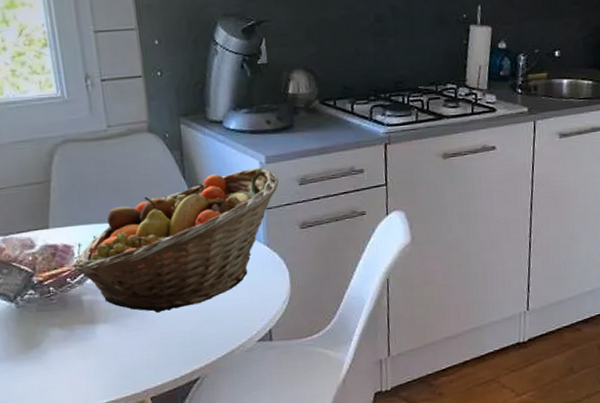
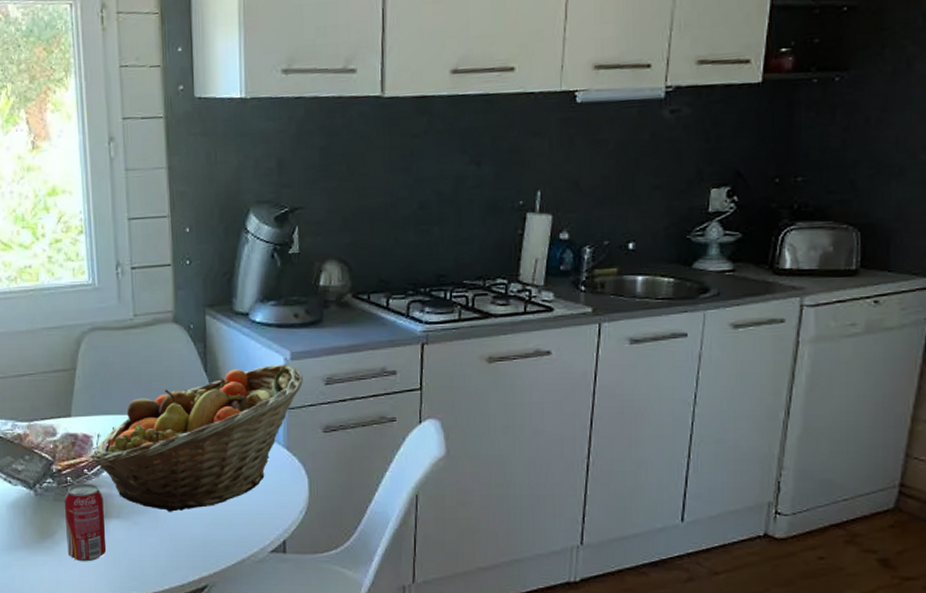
beverage can: none [48,291,97,368] -> present [64,483,107,562]

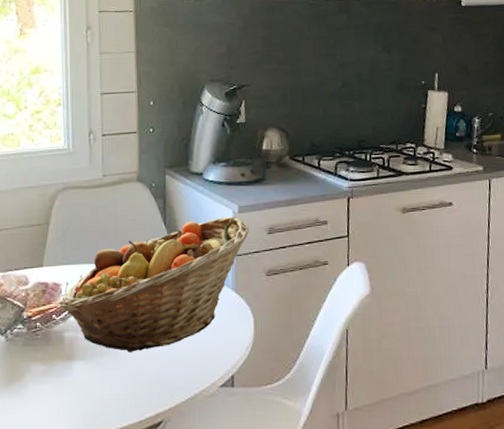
beverage can: present [64,483,107,562] -> none [32,327,71,403]

